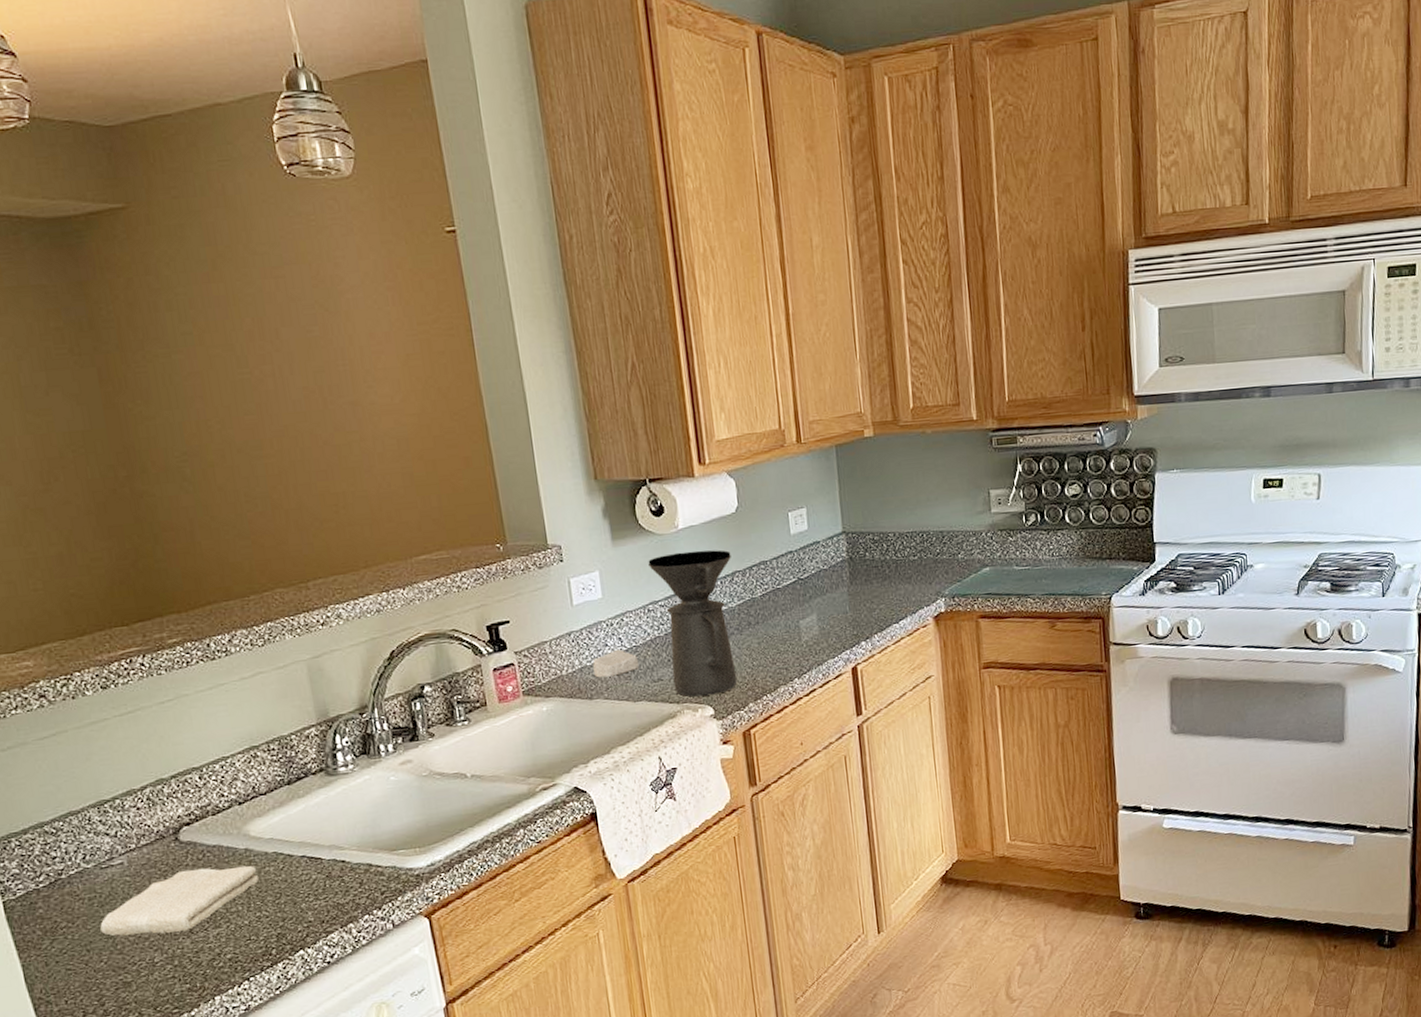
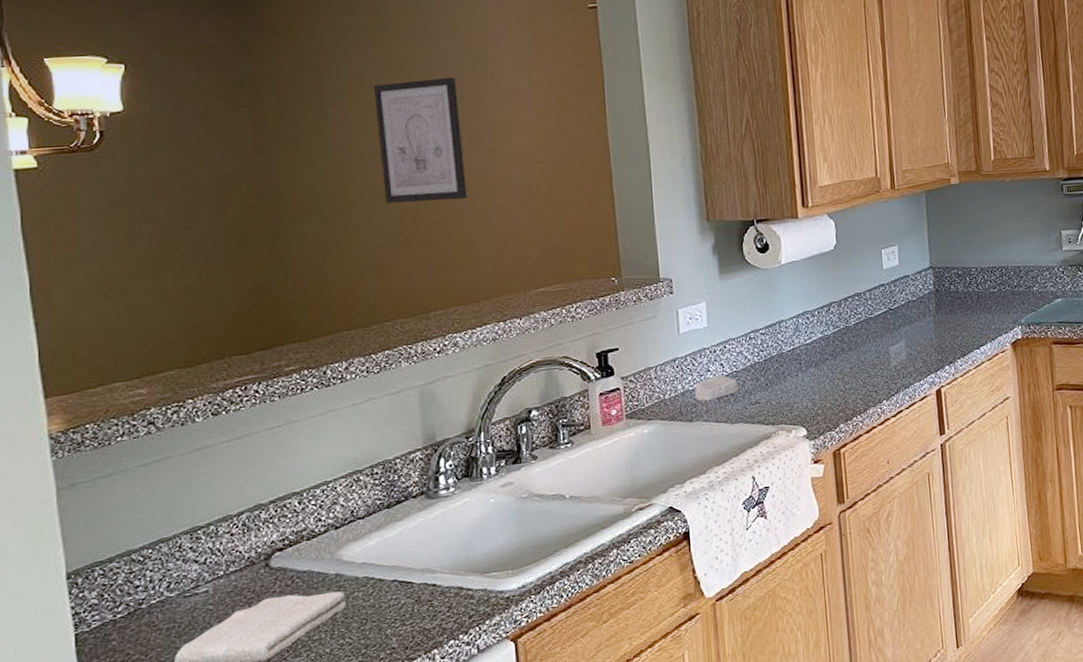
wall art: none [221,316,334,463] -> present [374,77,467,204]
coffee maker: present [648,550,738,697] -> none [752,283,830,419]

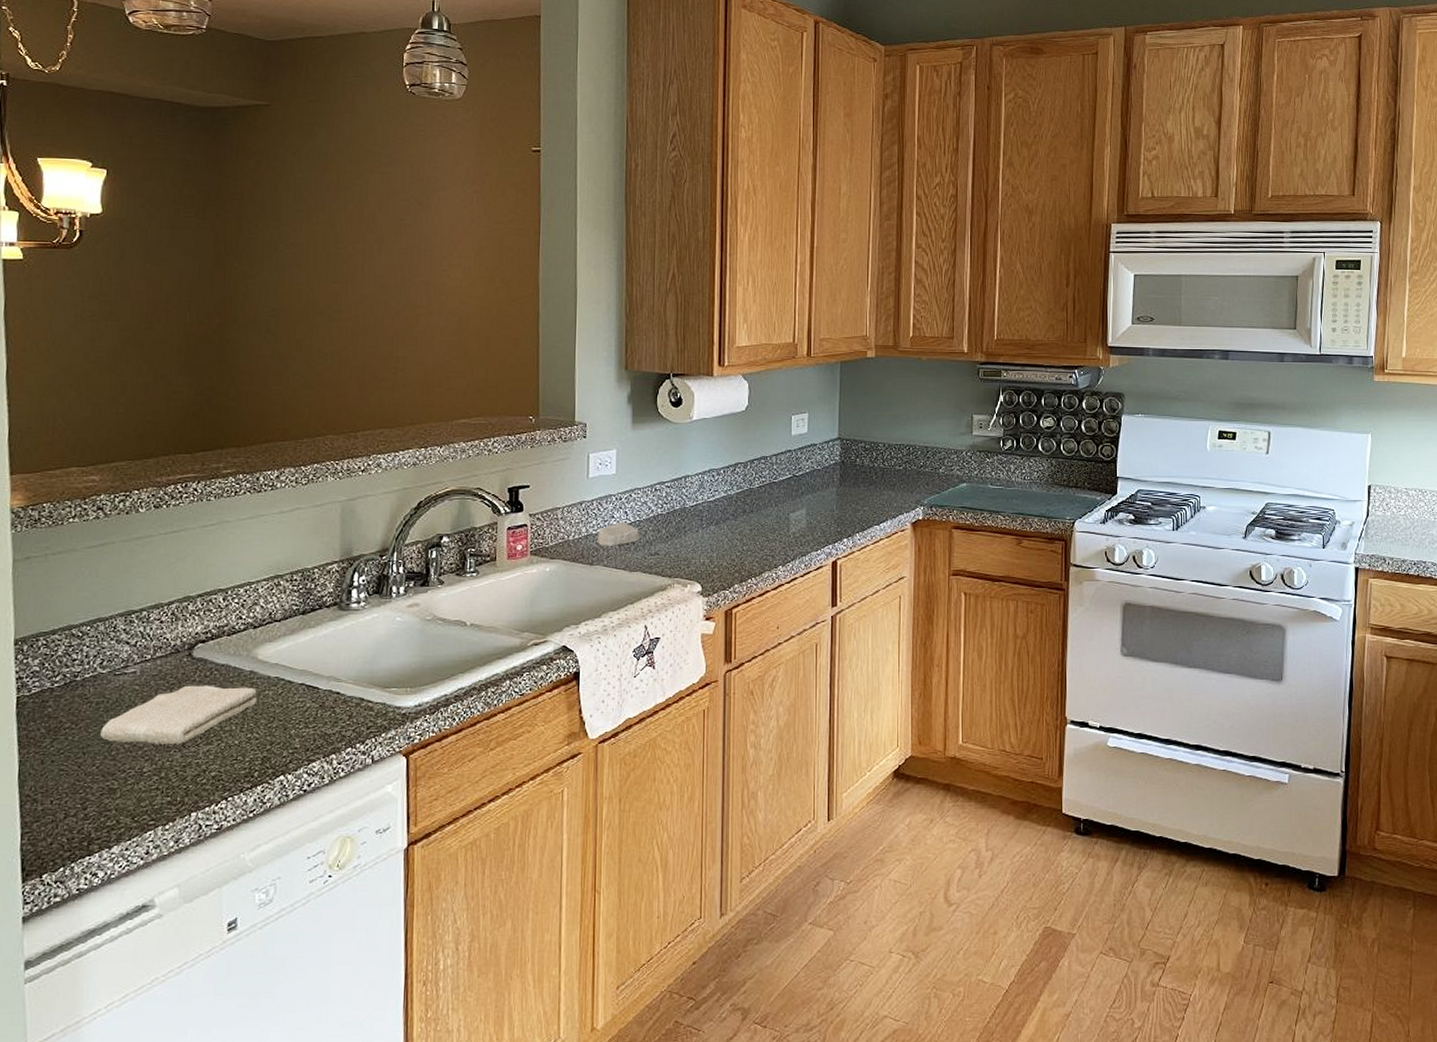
wall art: present [374,77,467,204] -> none [326,207,403,326]

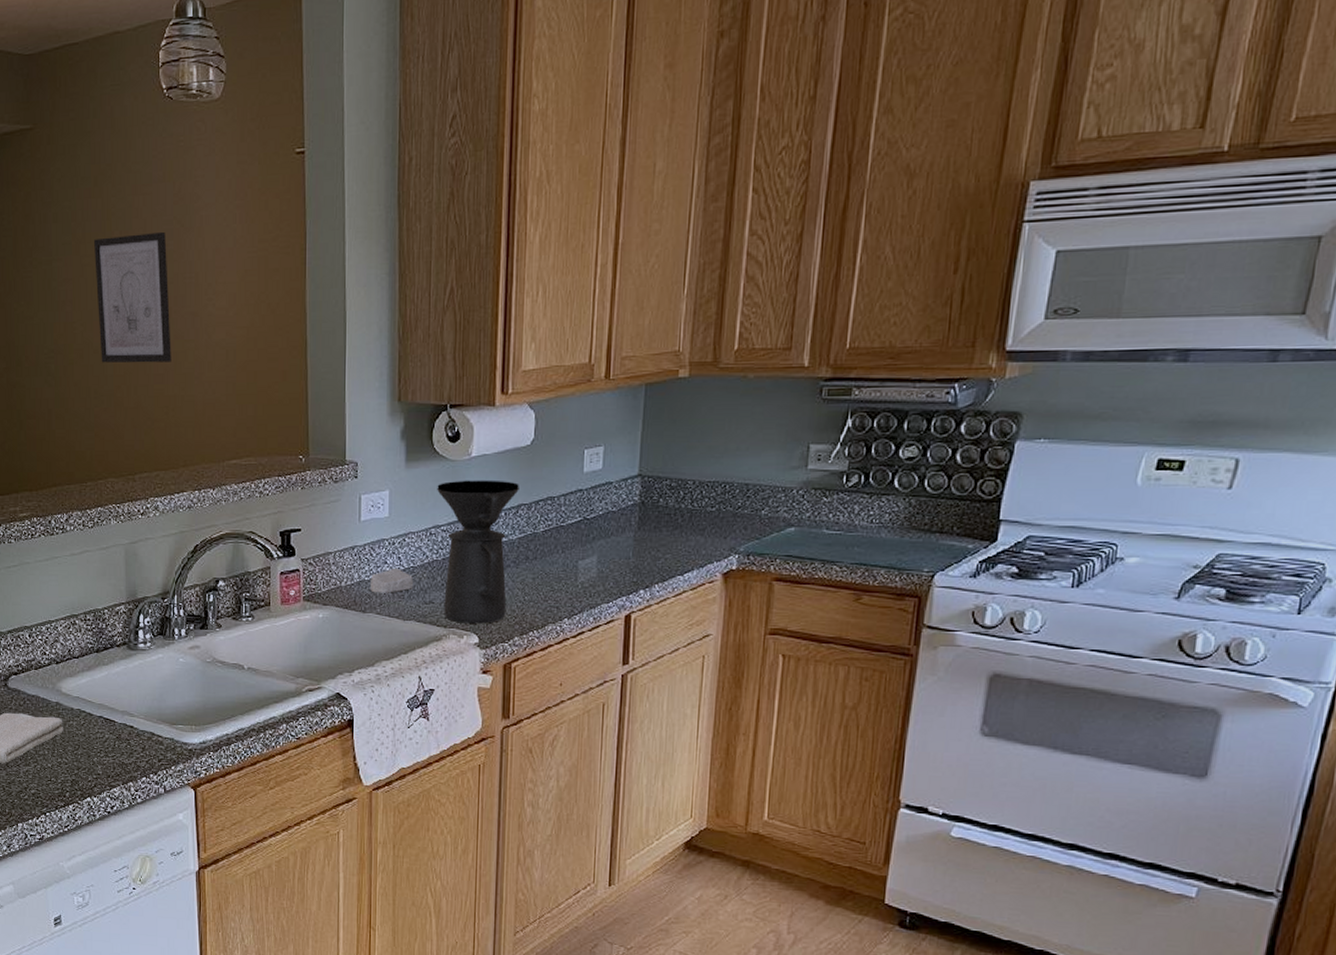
wall art: none [326,207,403,326] -> present [94,231,172,363]
coffee maker: none [661,441,736,573] -> present [437,480,519,624]

